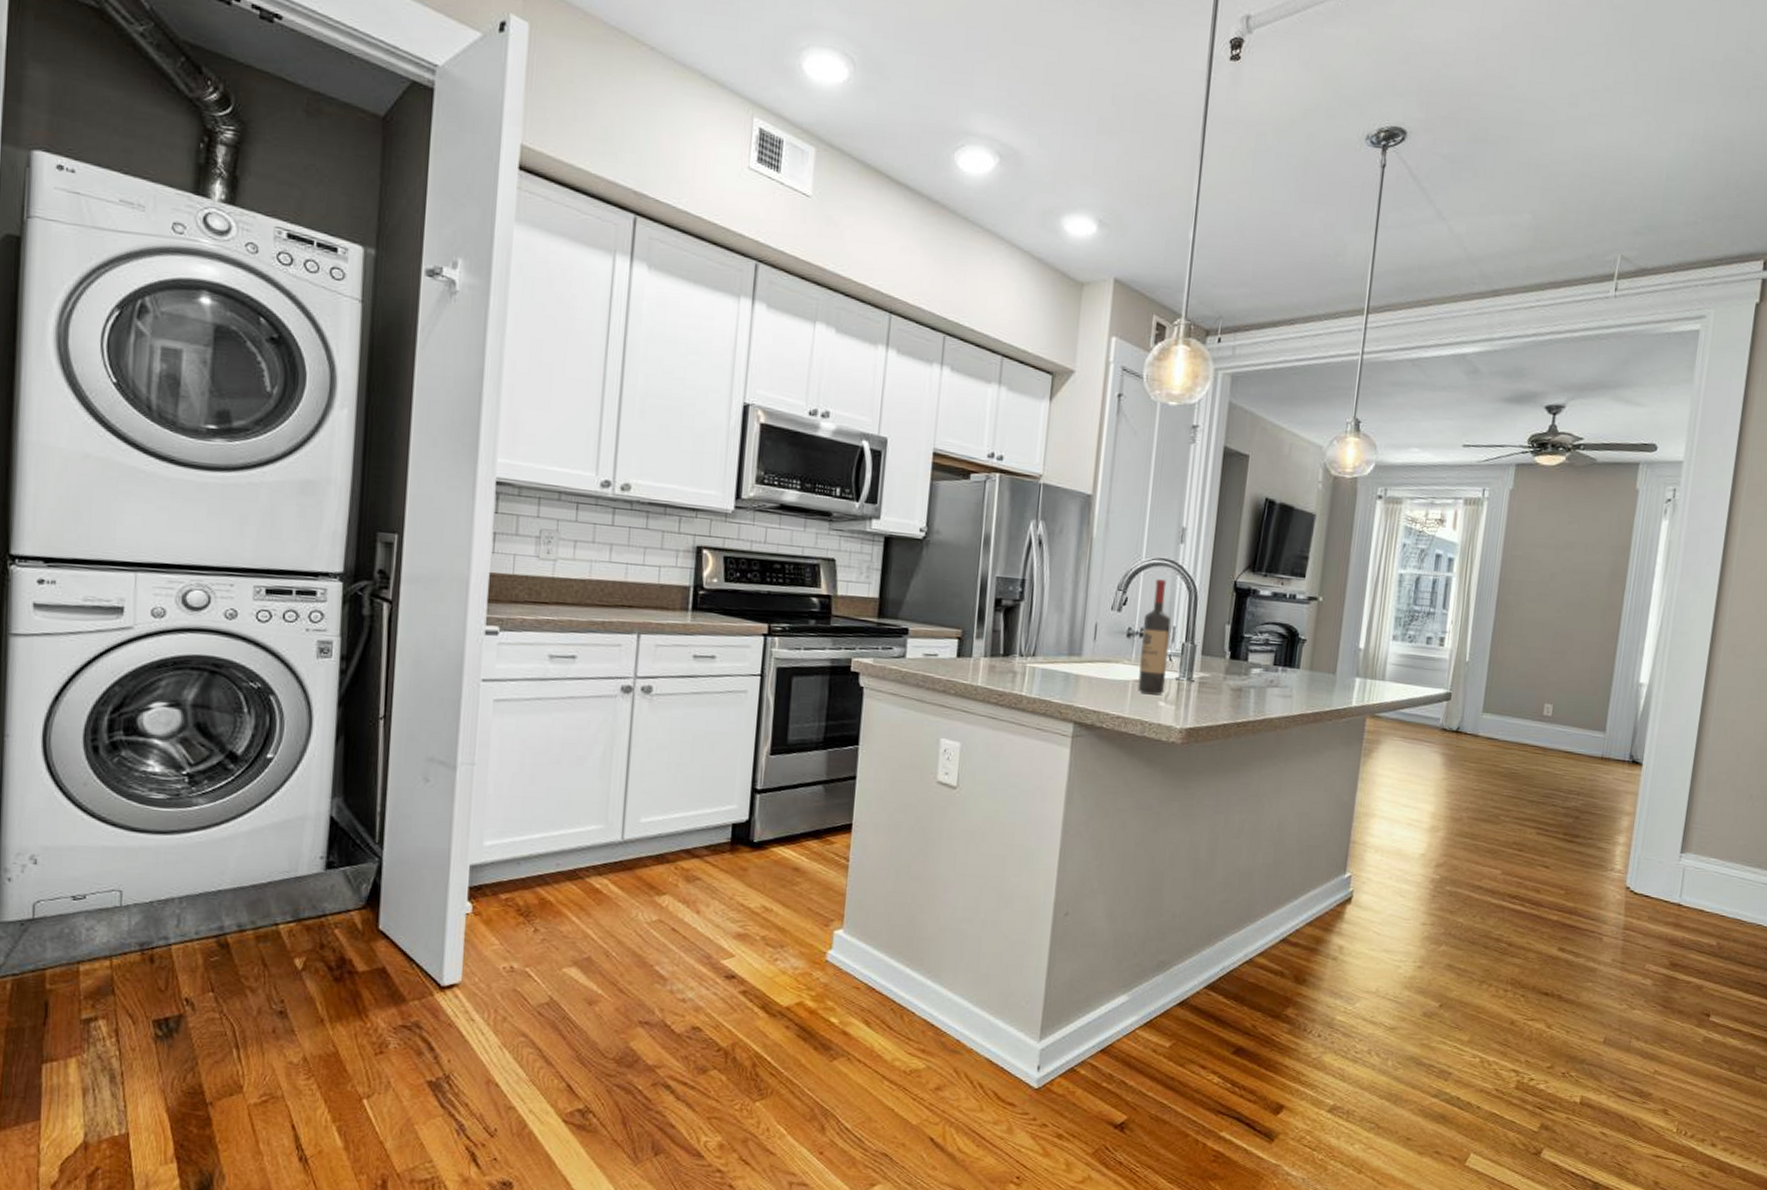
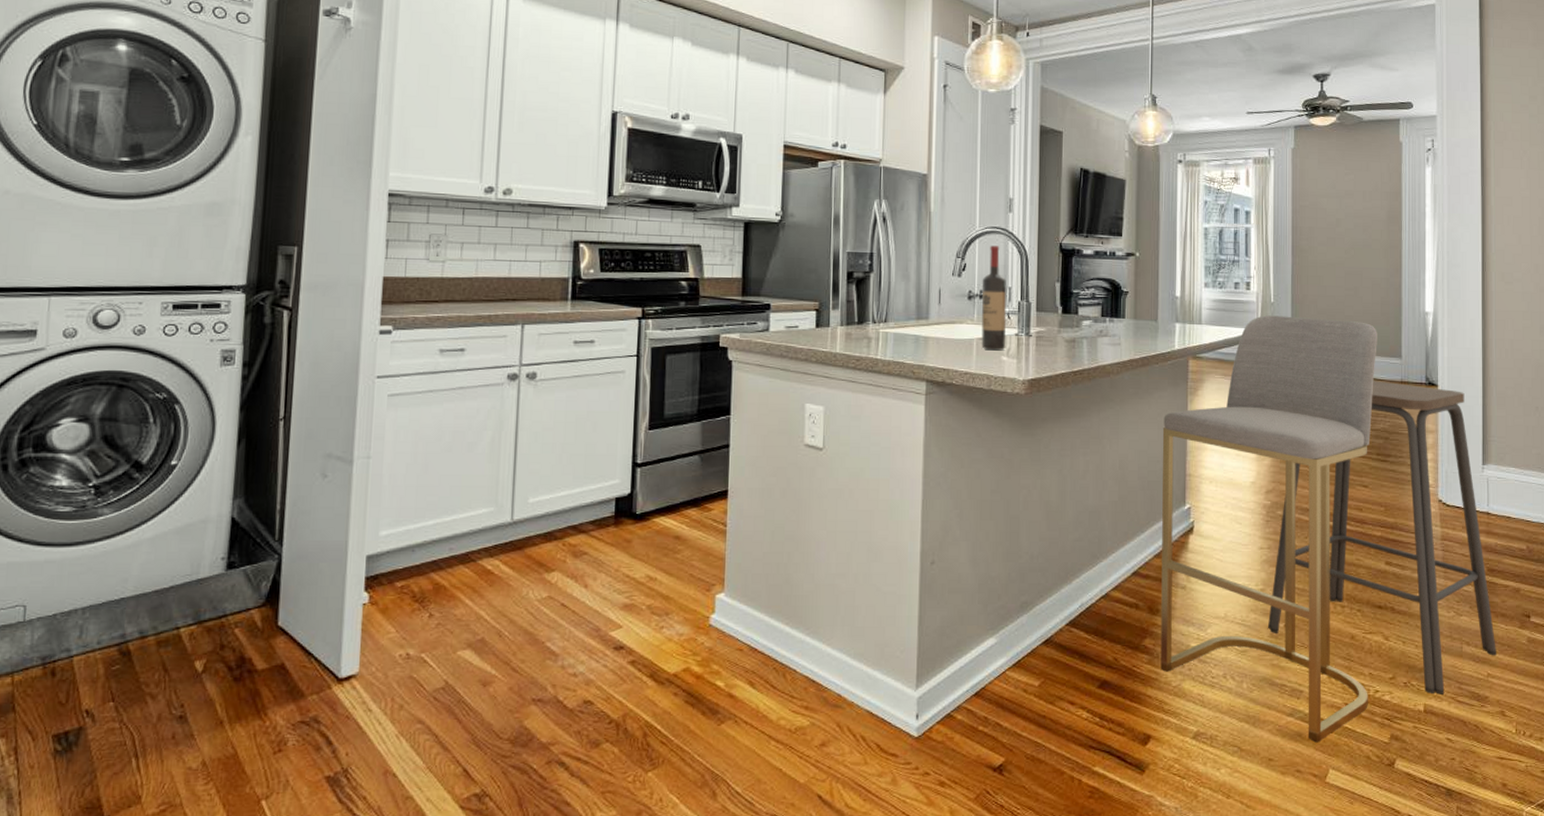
bar stool: none [1301,675,1582,1126] -> present [1160,315,1377,743]
bar stool: none [1422,754,1671,1088] -> present [1268,380,1497,694]

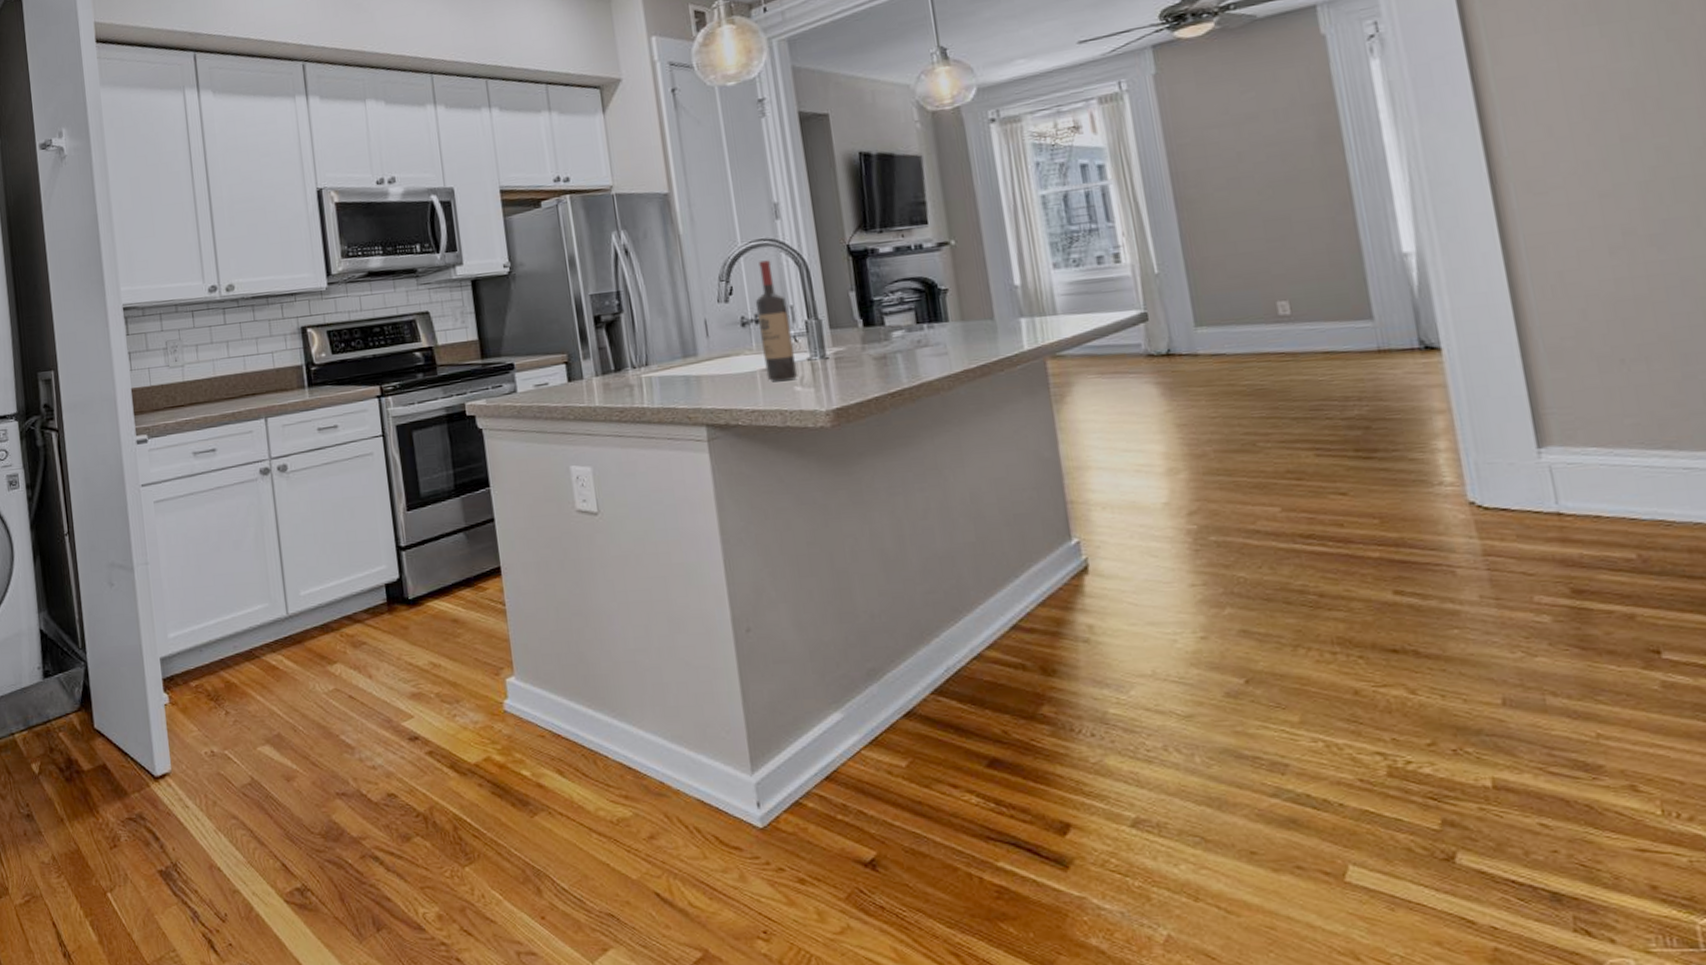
bar stool: present [1160,315,1377,743] -> none [1022,280,1398,831]
bar stool: present [1268,380,1497,694] -> none [1217,352,1610,764]

